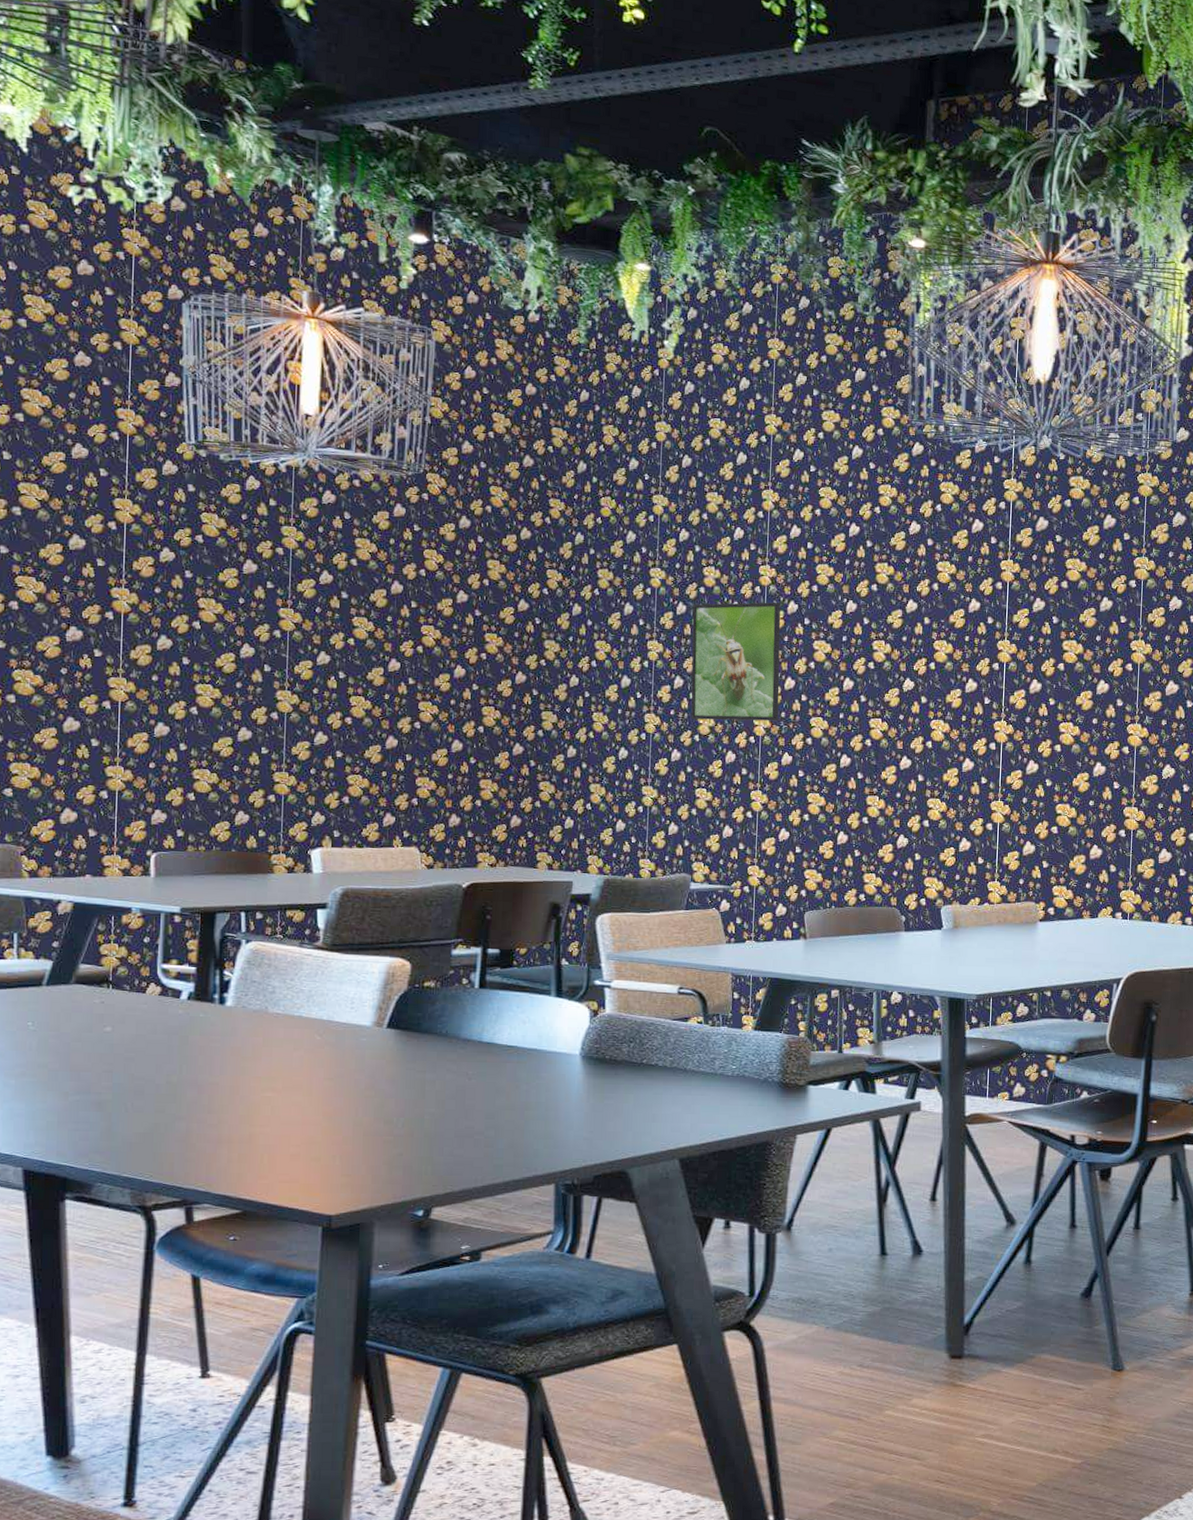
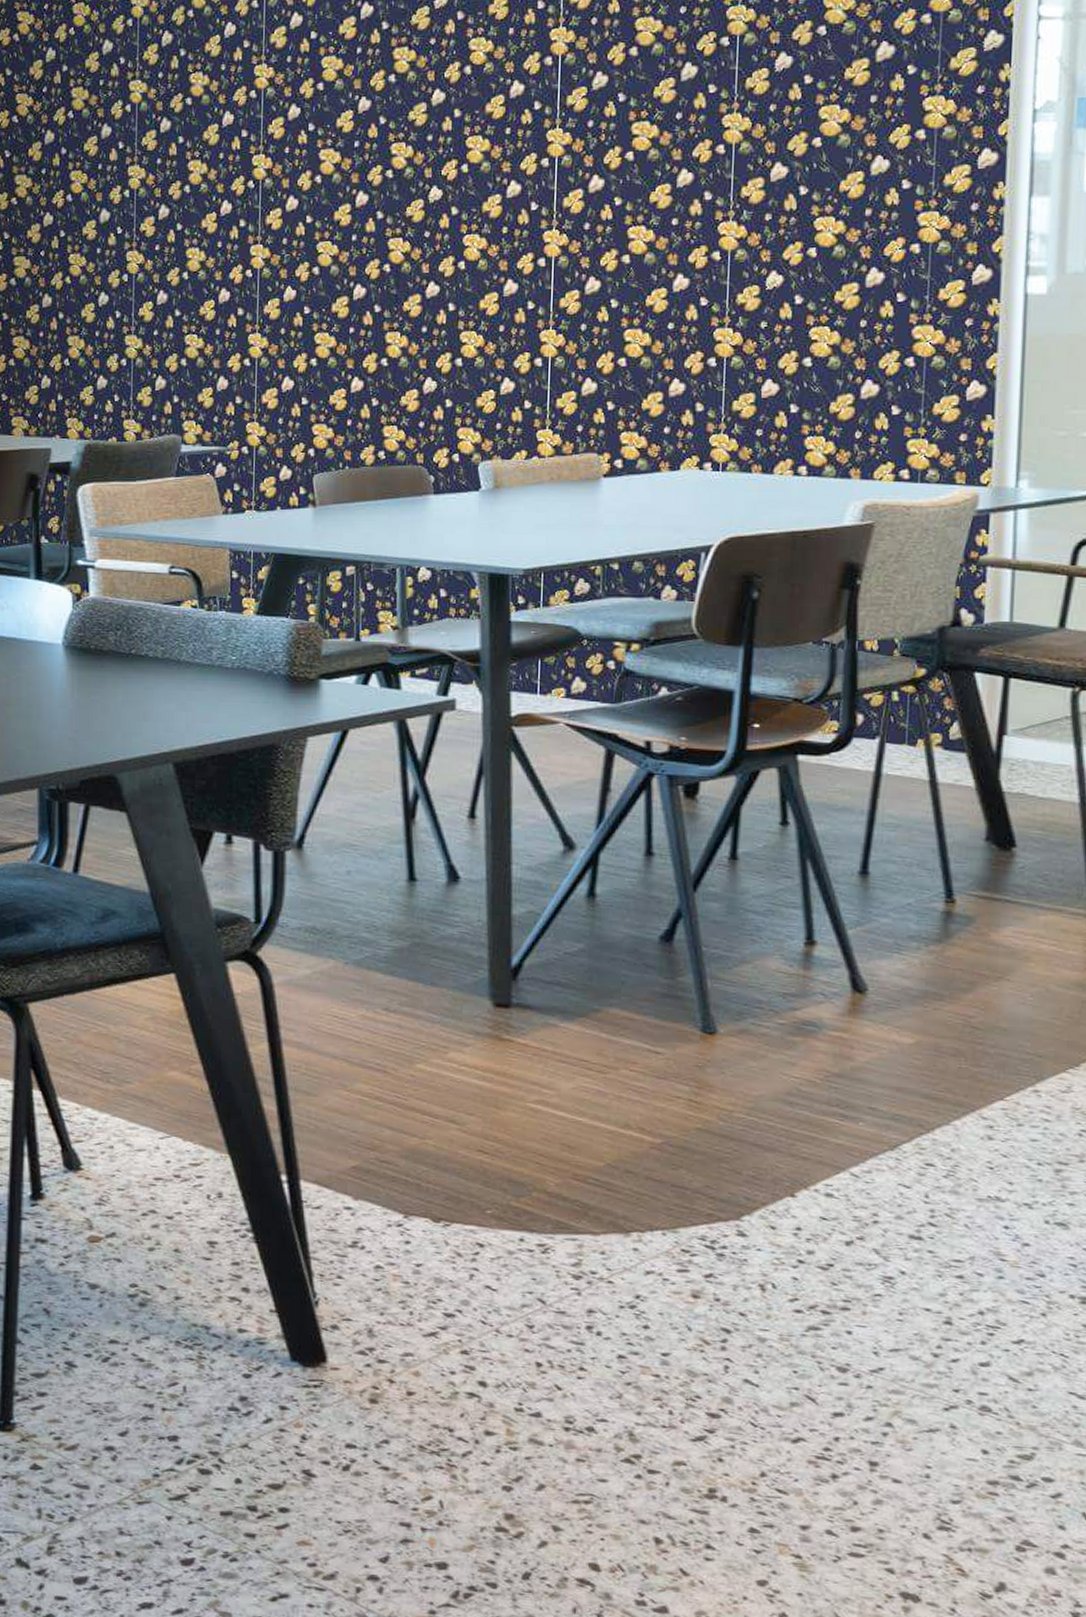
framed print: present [691,602,781,722] -> none [178,107,281,255]

